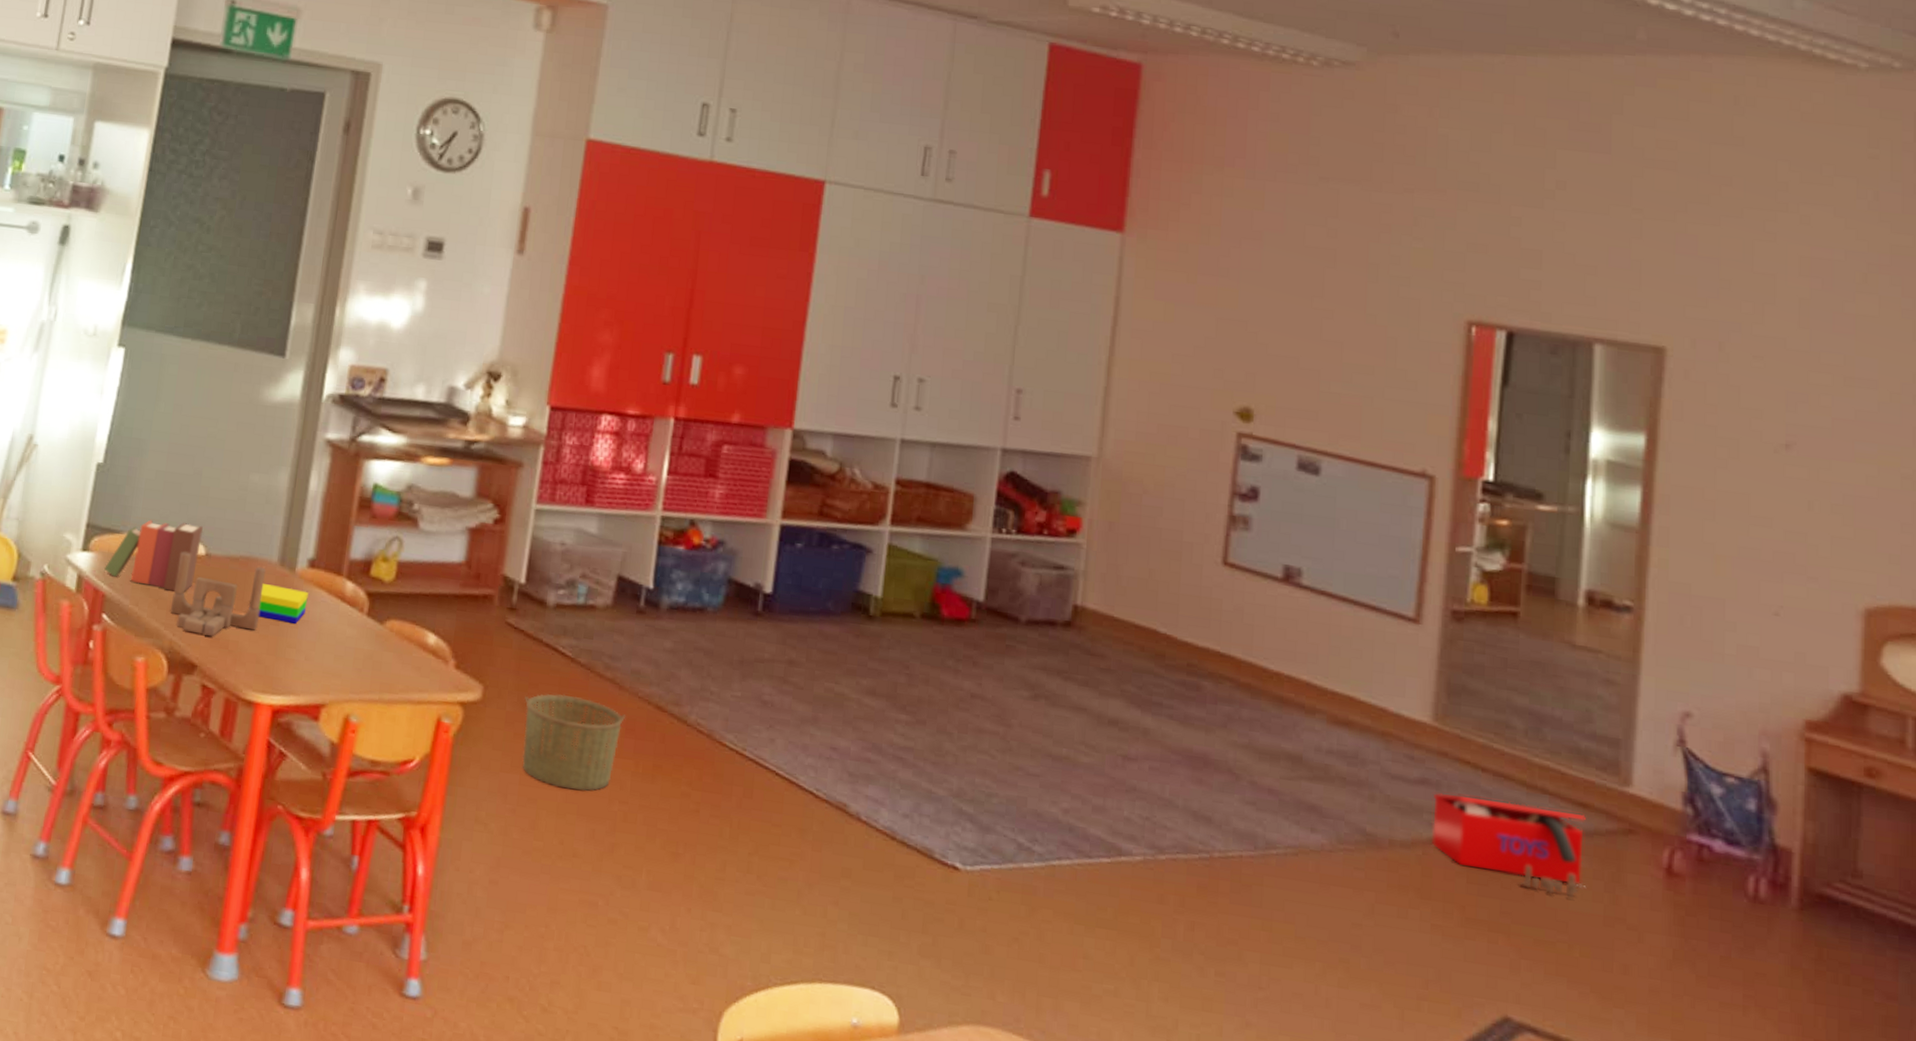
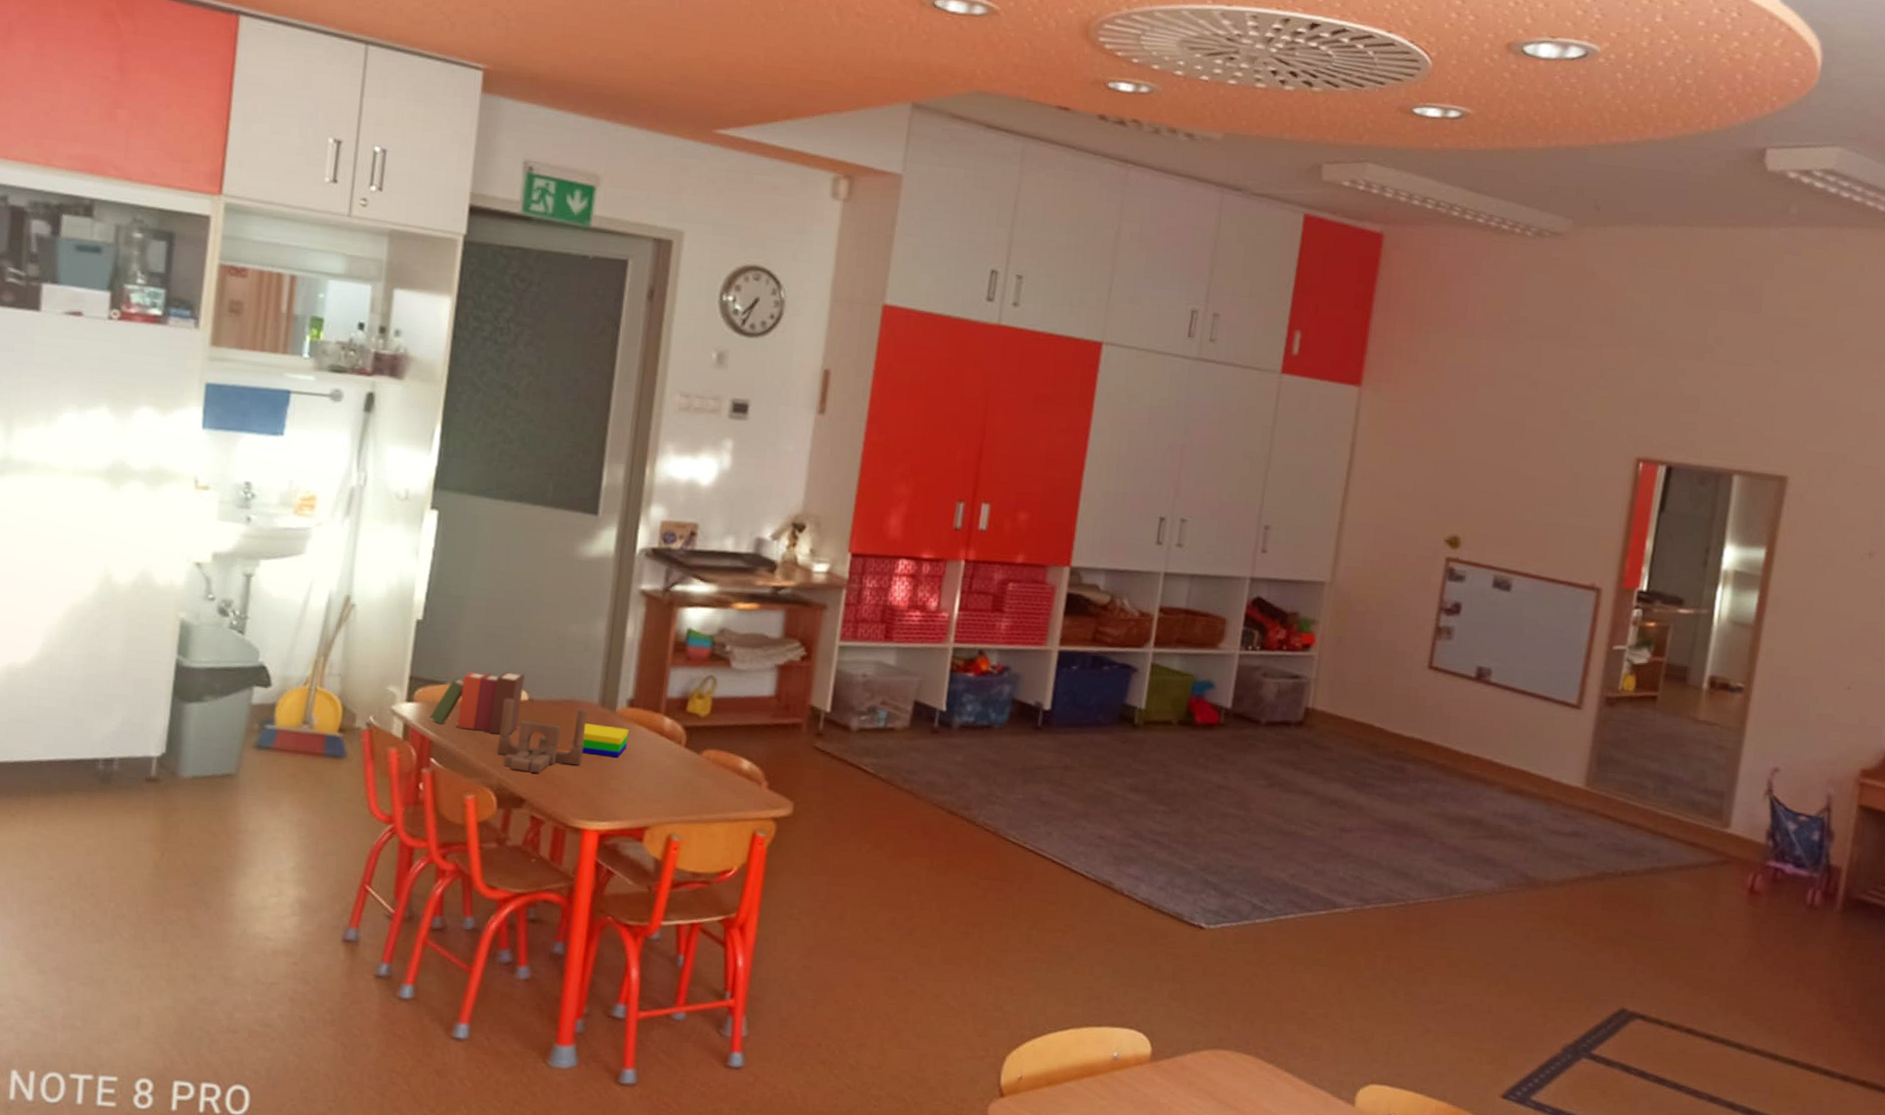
basket: present [523,694,626,792] -> none [830,805,922,886]
toy: present [1432,792,1586,898] -> none [1577,842,1694,916]

